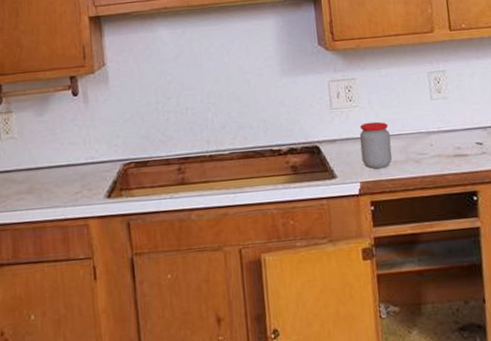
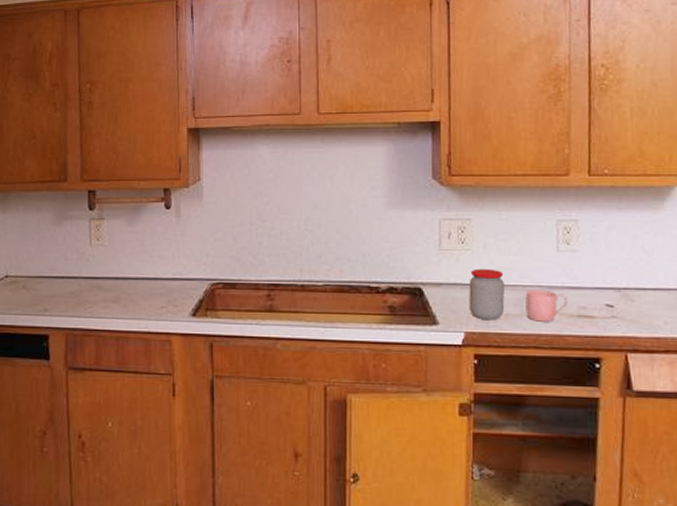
mug: none [408,135,446,165] -> present [525,289,569,322]

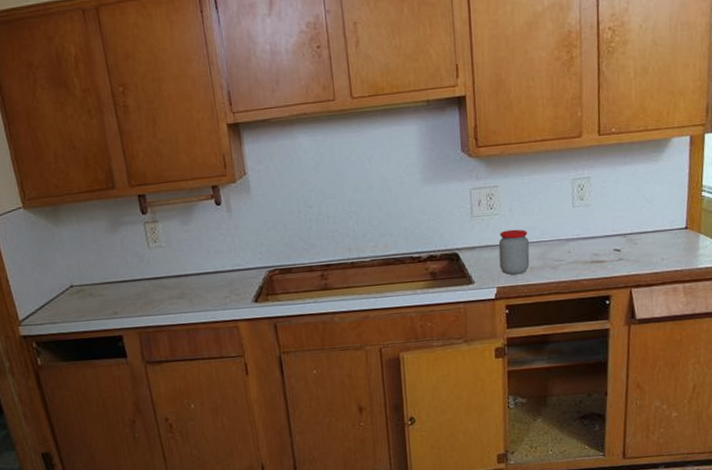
mug: present [525,289,569,322] -> none [547,242,584,271]

